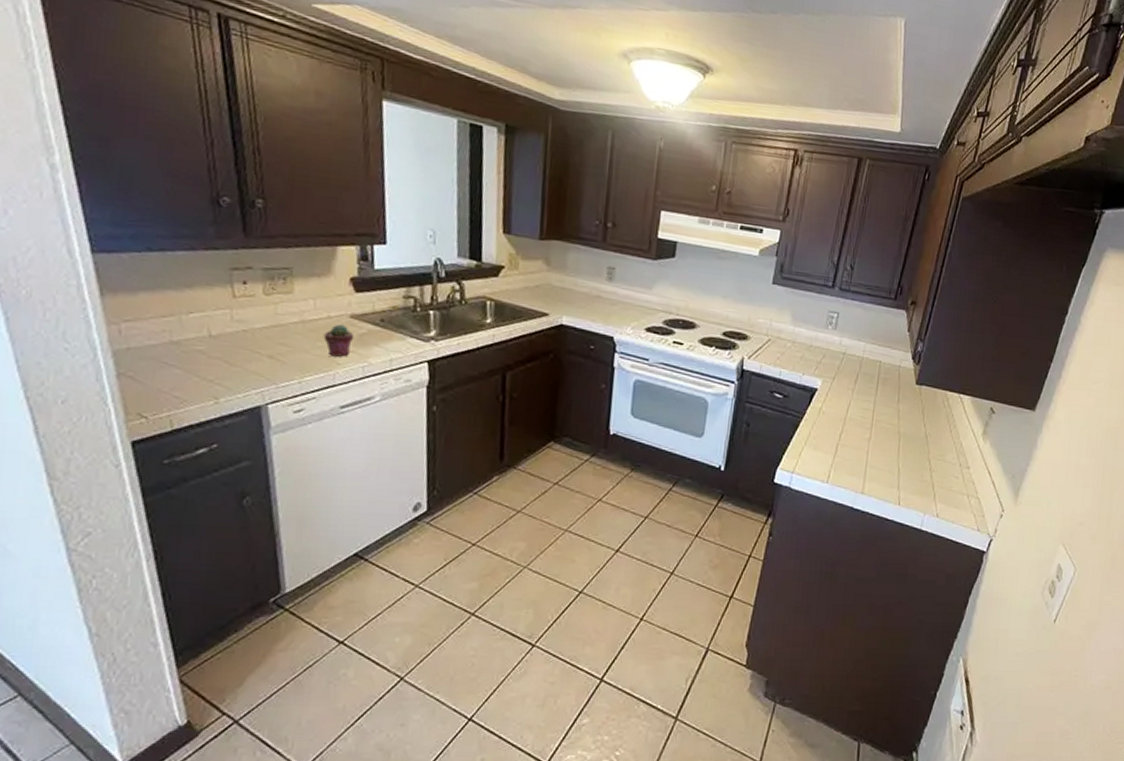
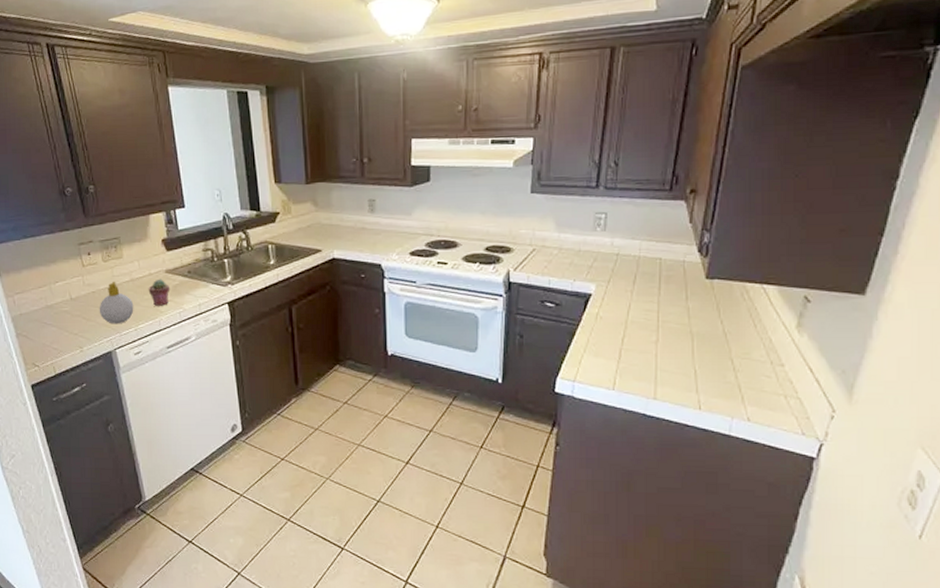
soap bottle: none [249,320,301,374] -> present [99,281,134,324]

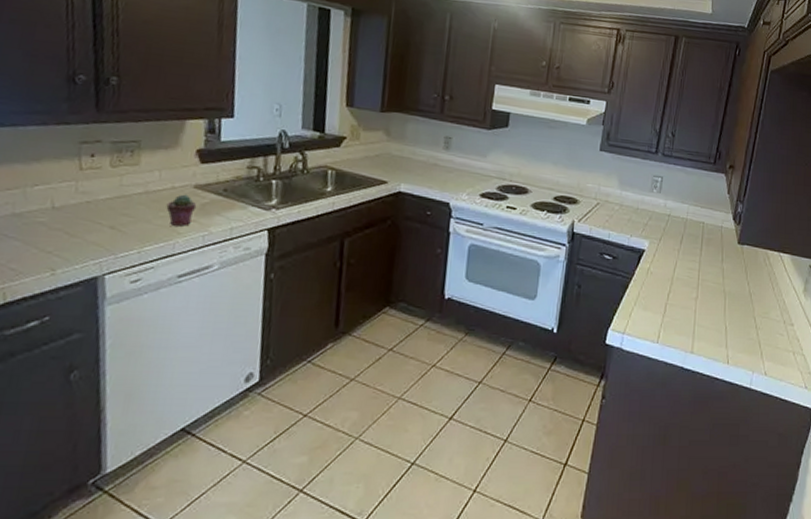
soap bottle: present [99,281,134,324] -> none [90,191,143,244]

